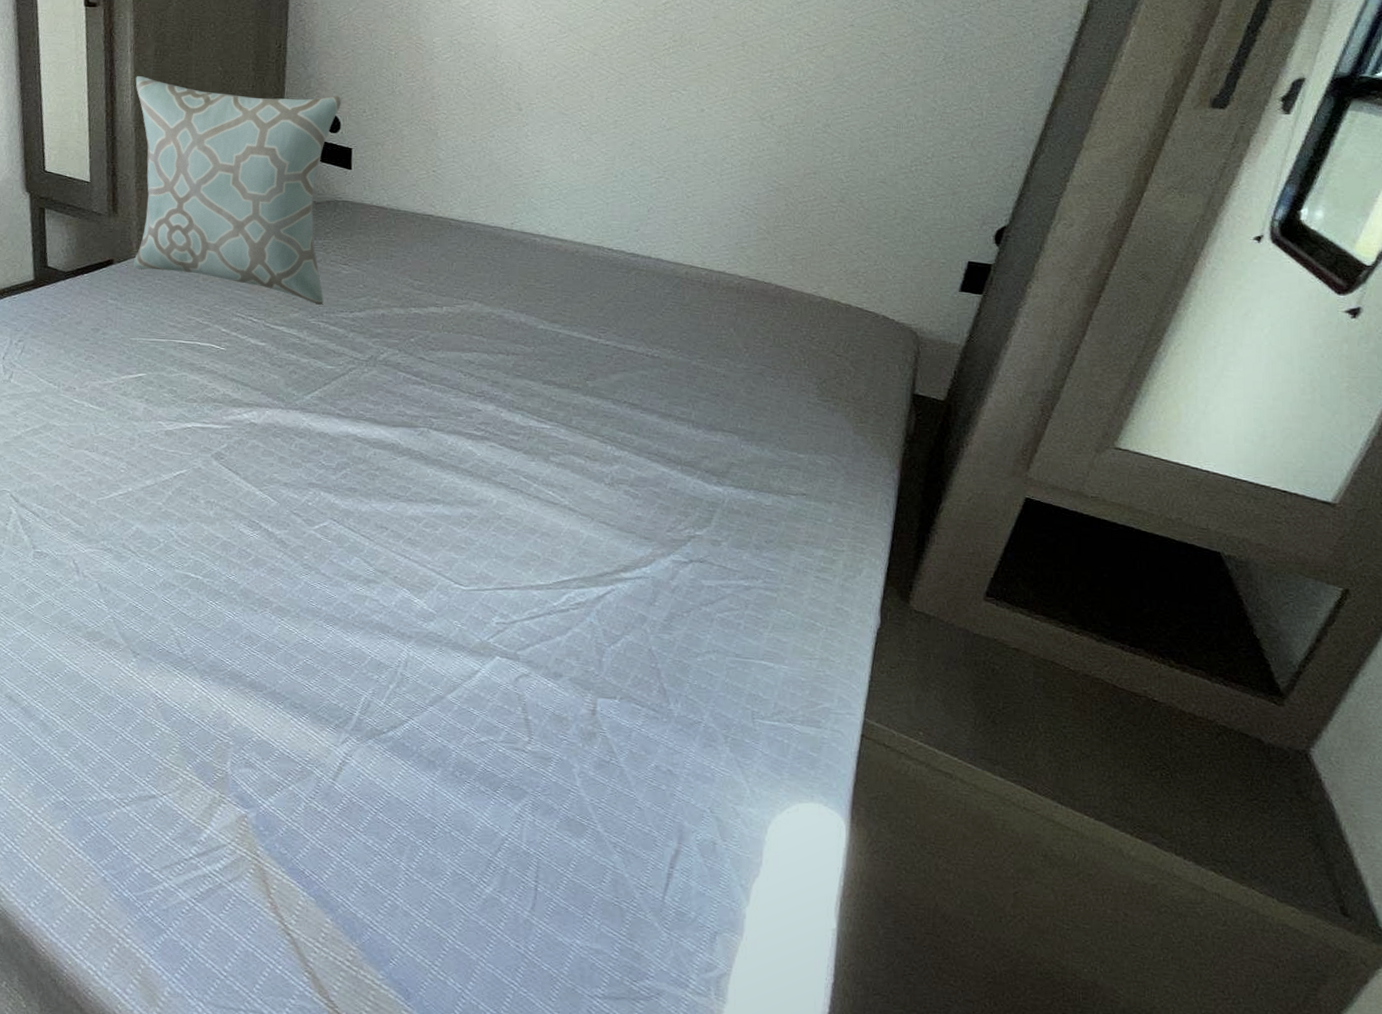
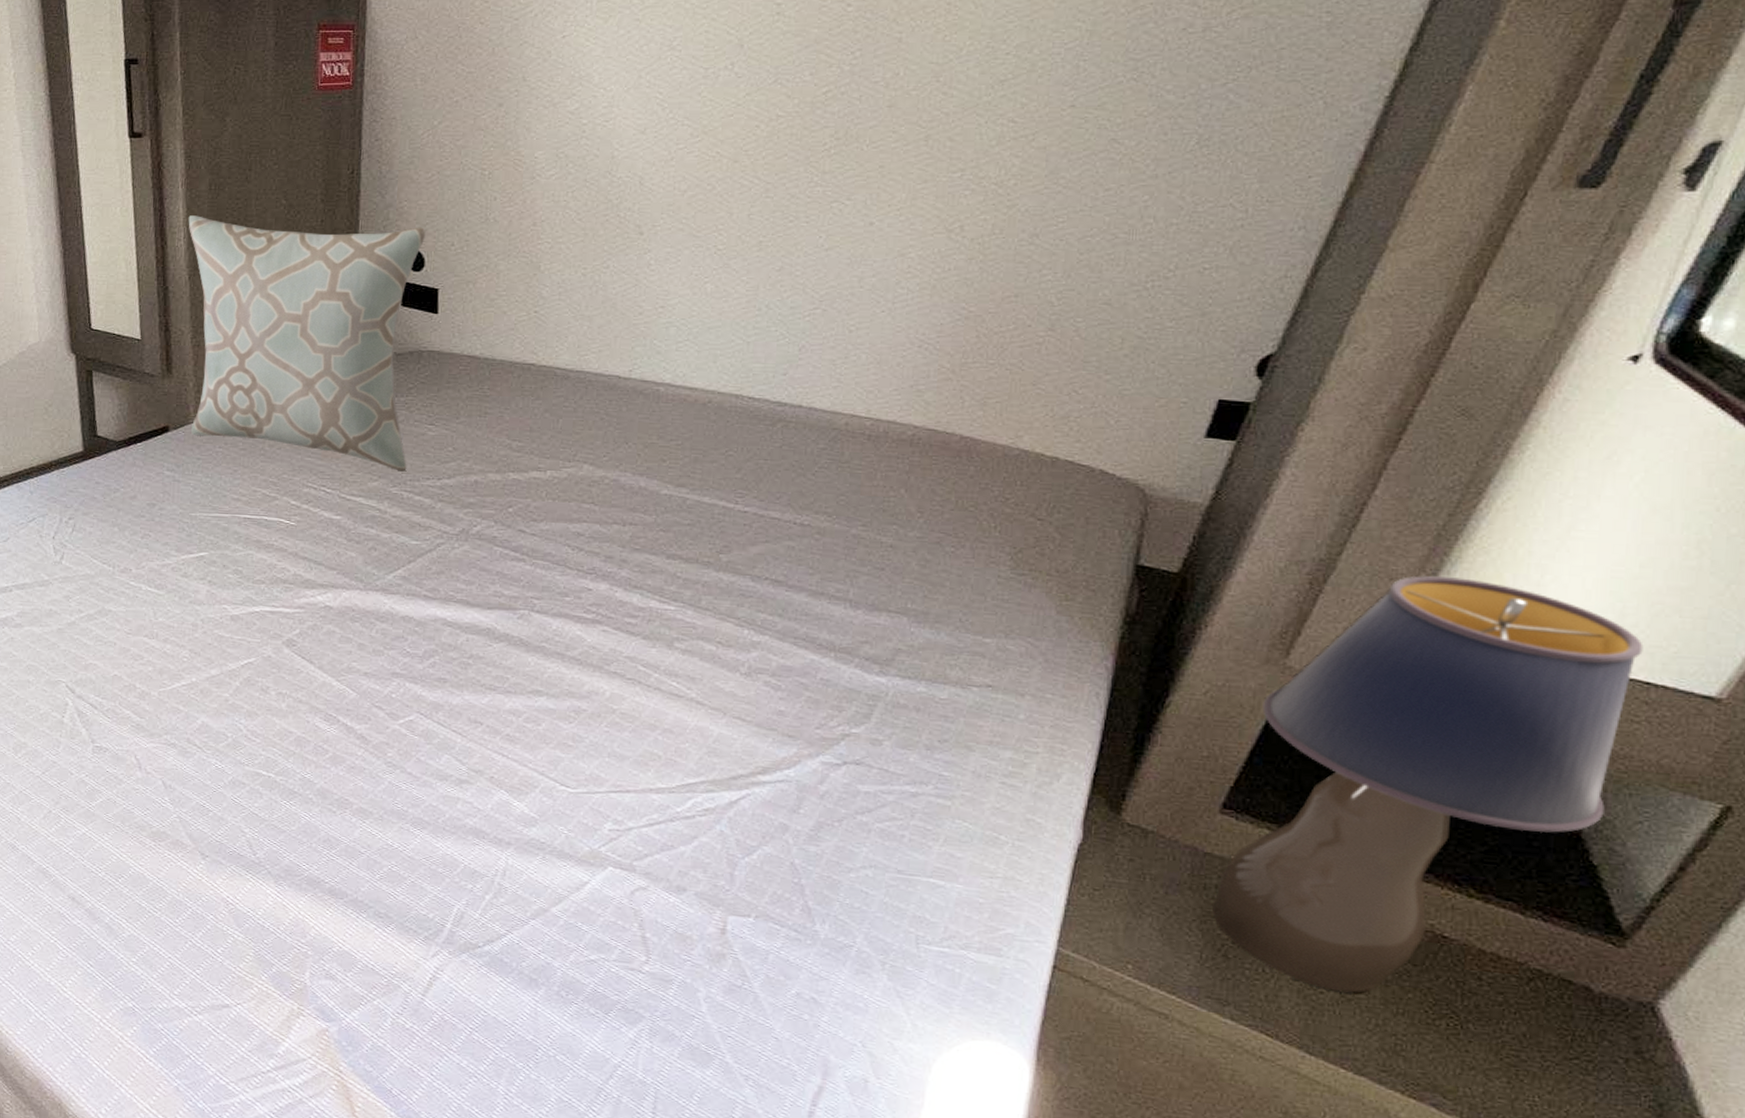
table lamp: none [981,405,1280,751] -> present [1211,575,1644,994]

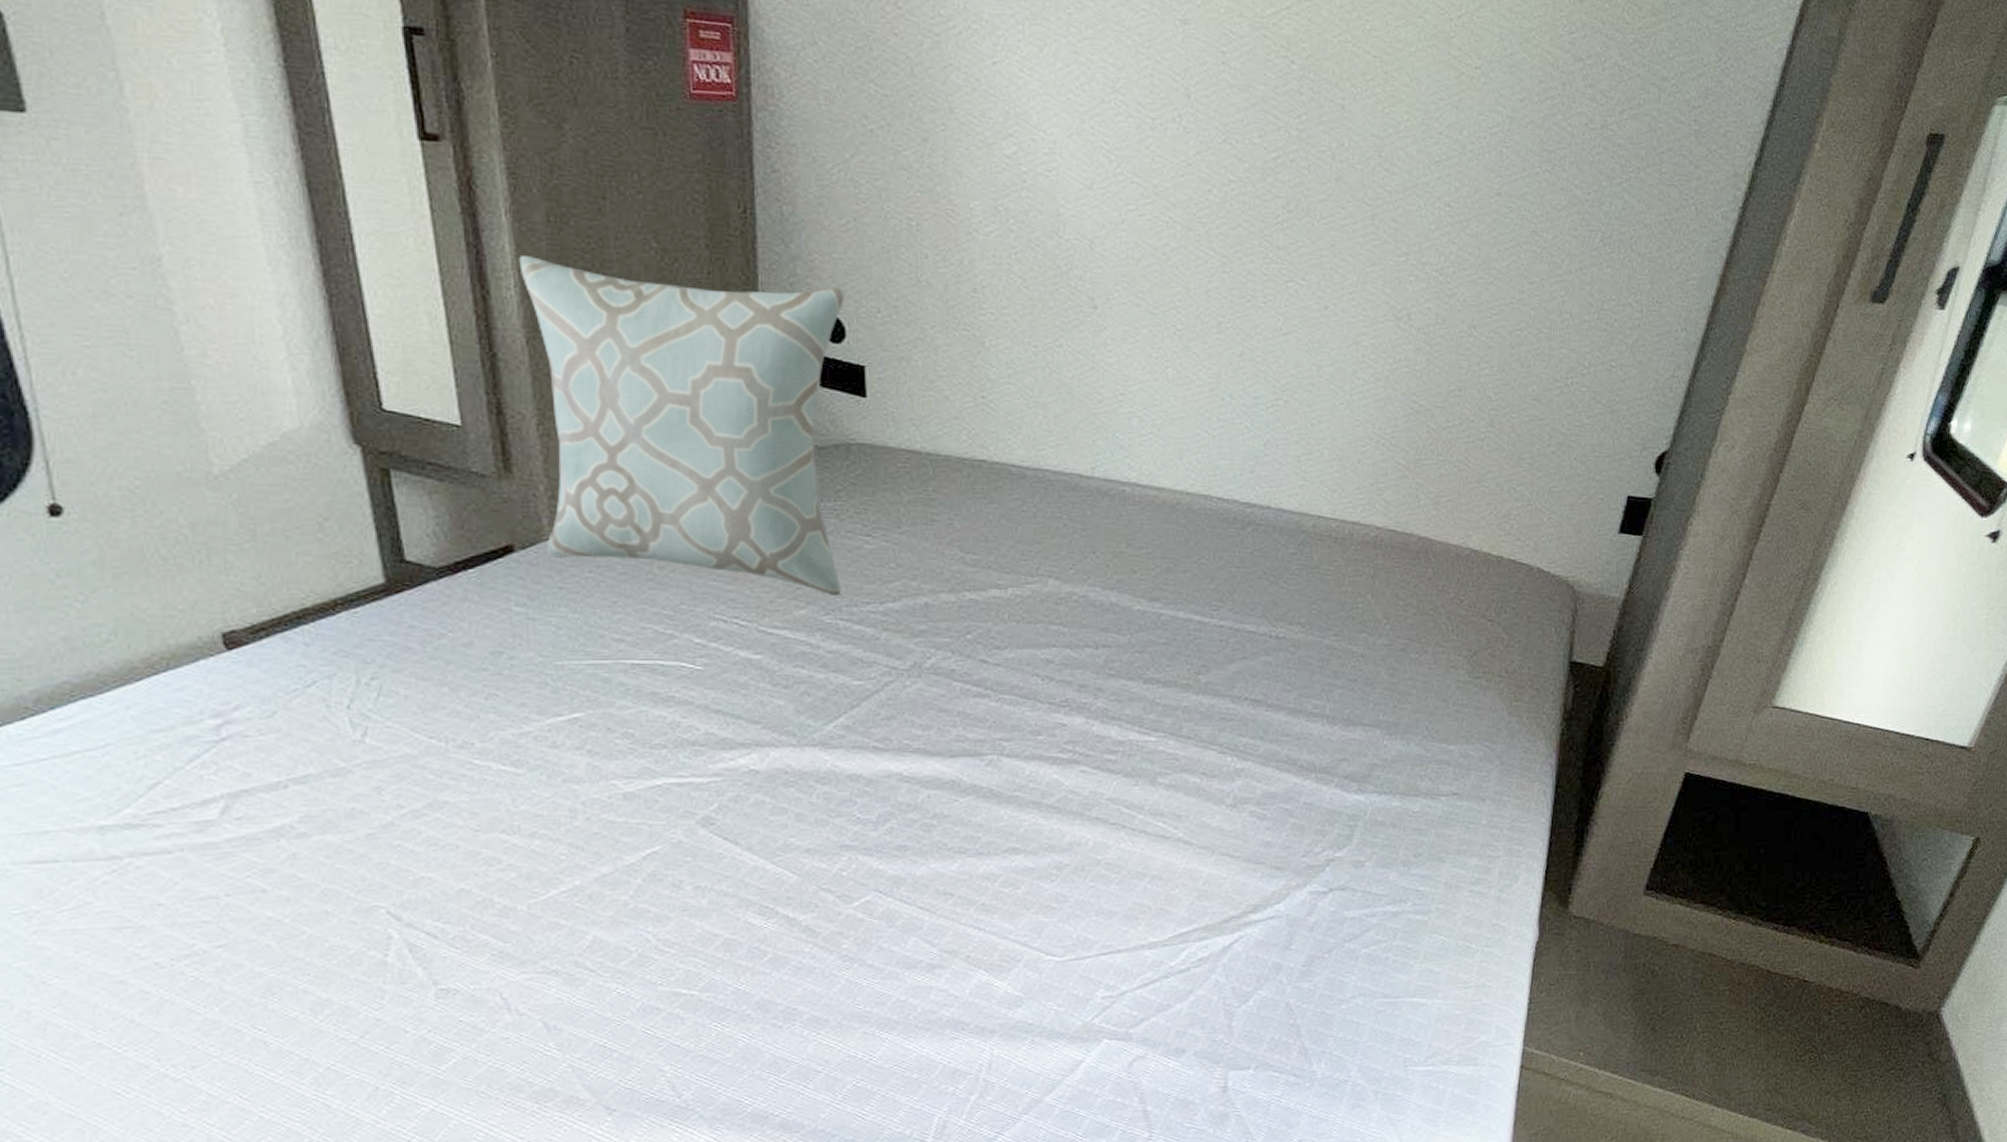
table lamp: present [1211,575,1644,994] -> none [1641,657,1924,1046]

